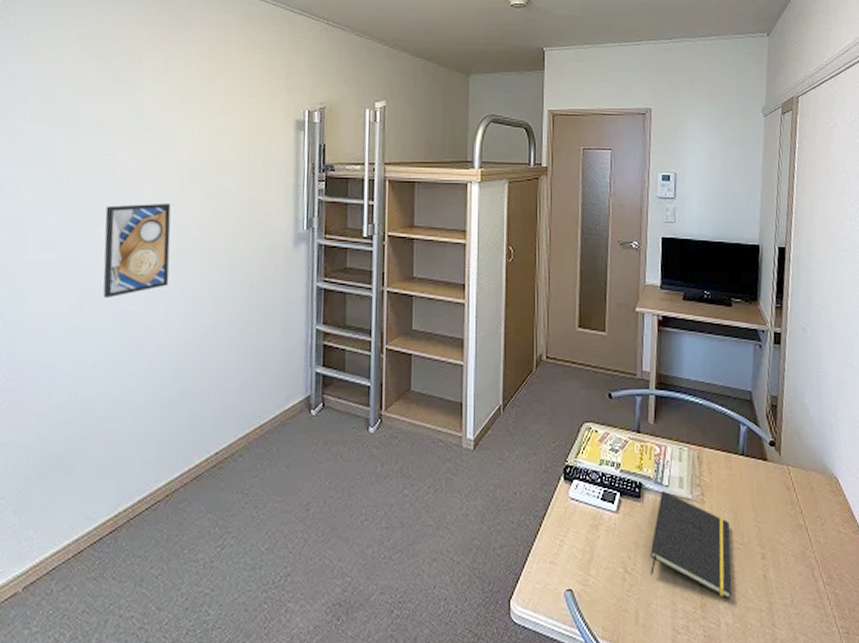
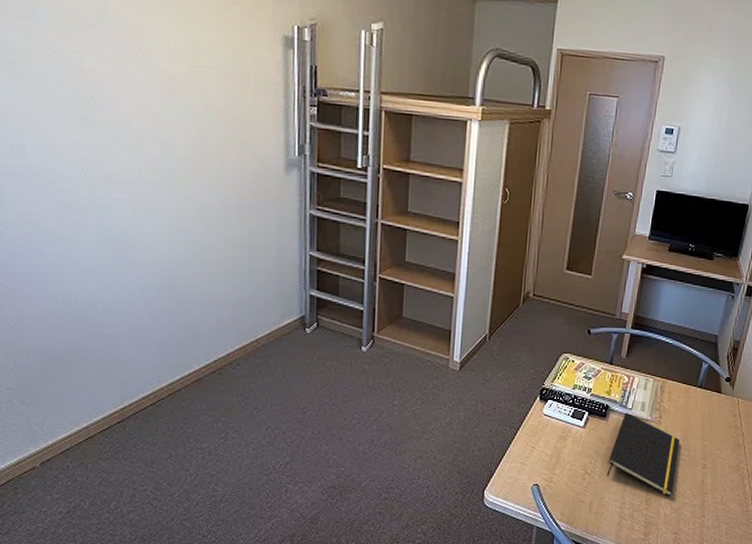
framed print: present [103,202,171,297] -> none [79,114,155,210]

